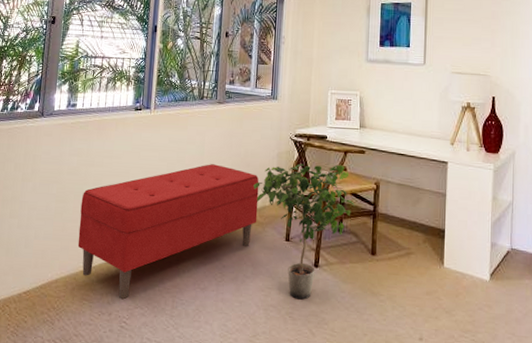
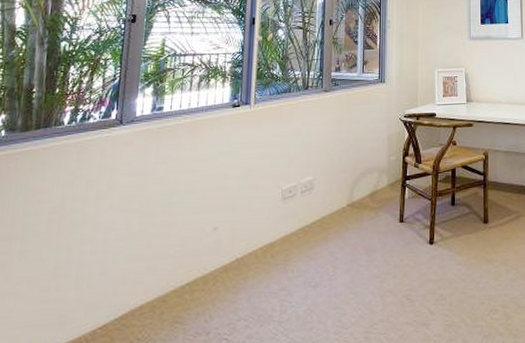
bench: present [77,164,259,300] -> none [167,154,370,315]
potted plant: present [253,163,355,300] -> none [364,140,466,280]

